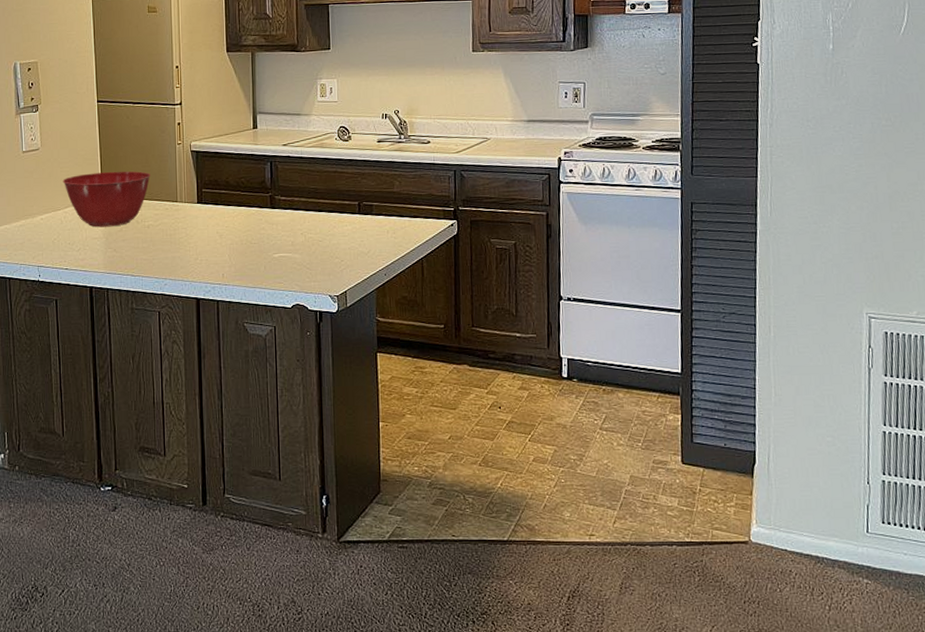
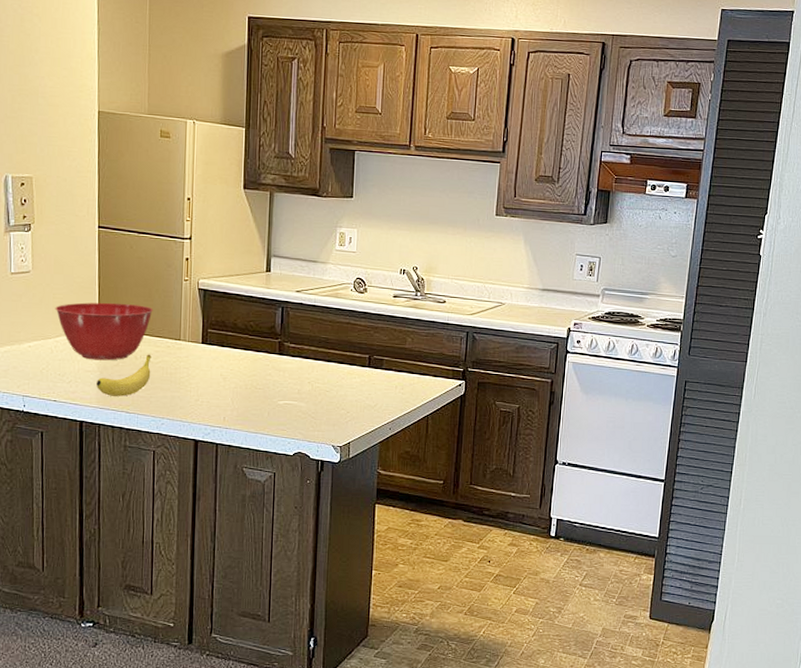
fruit: none [103,217,152,261] -> present [97,354,151,397]

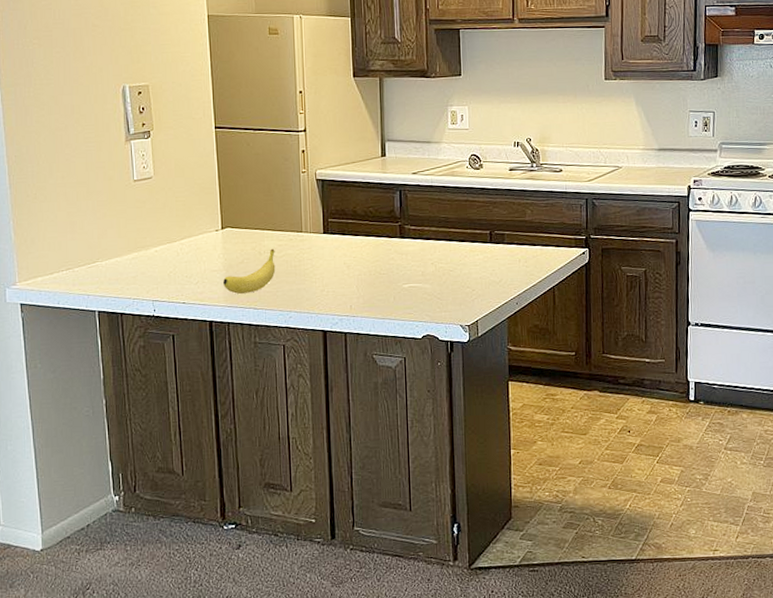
mixing bowl: present [55,302,153,361] -> none [178,200,273,259]

